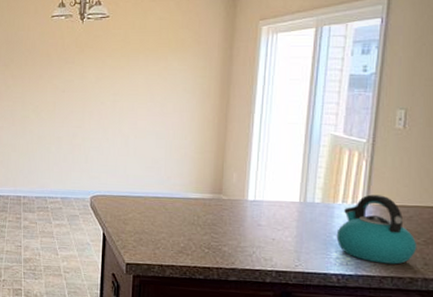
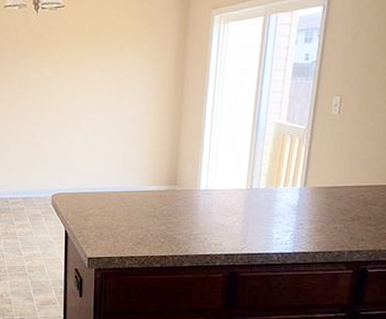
kettle: present [336,194,417,265] -> none [278,178,346,241]

